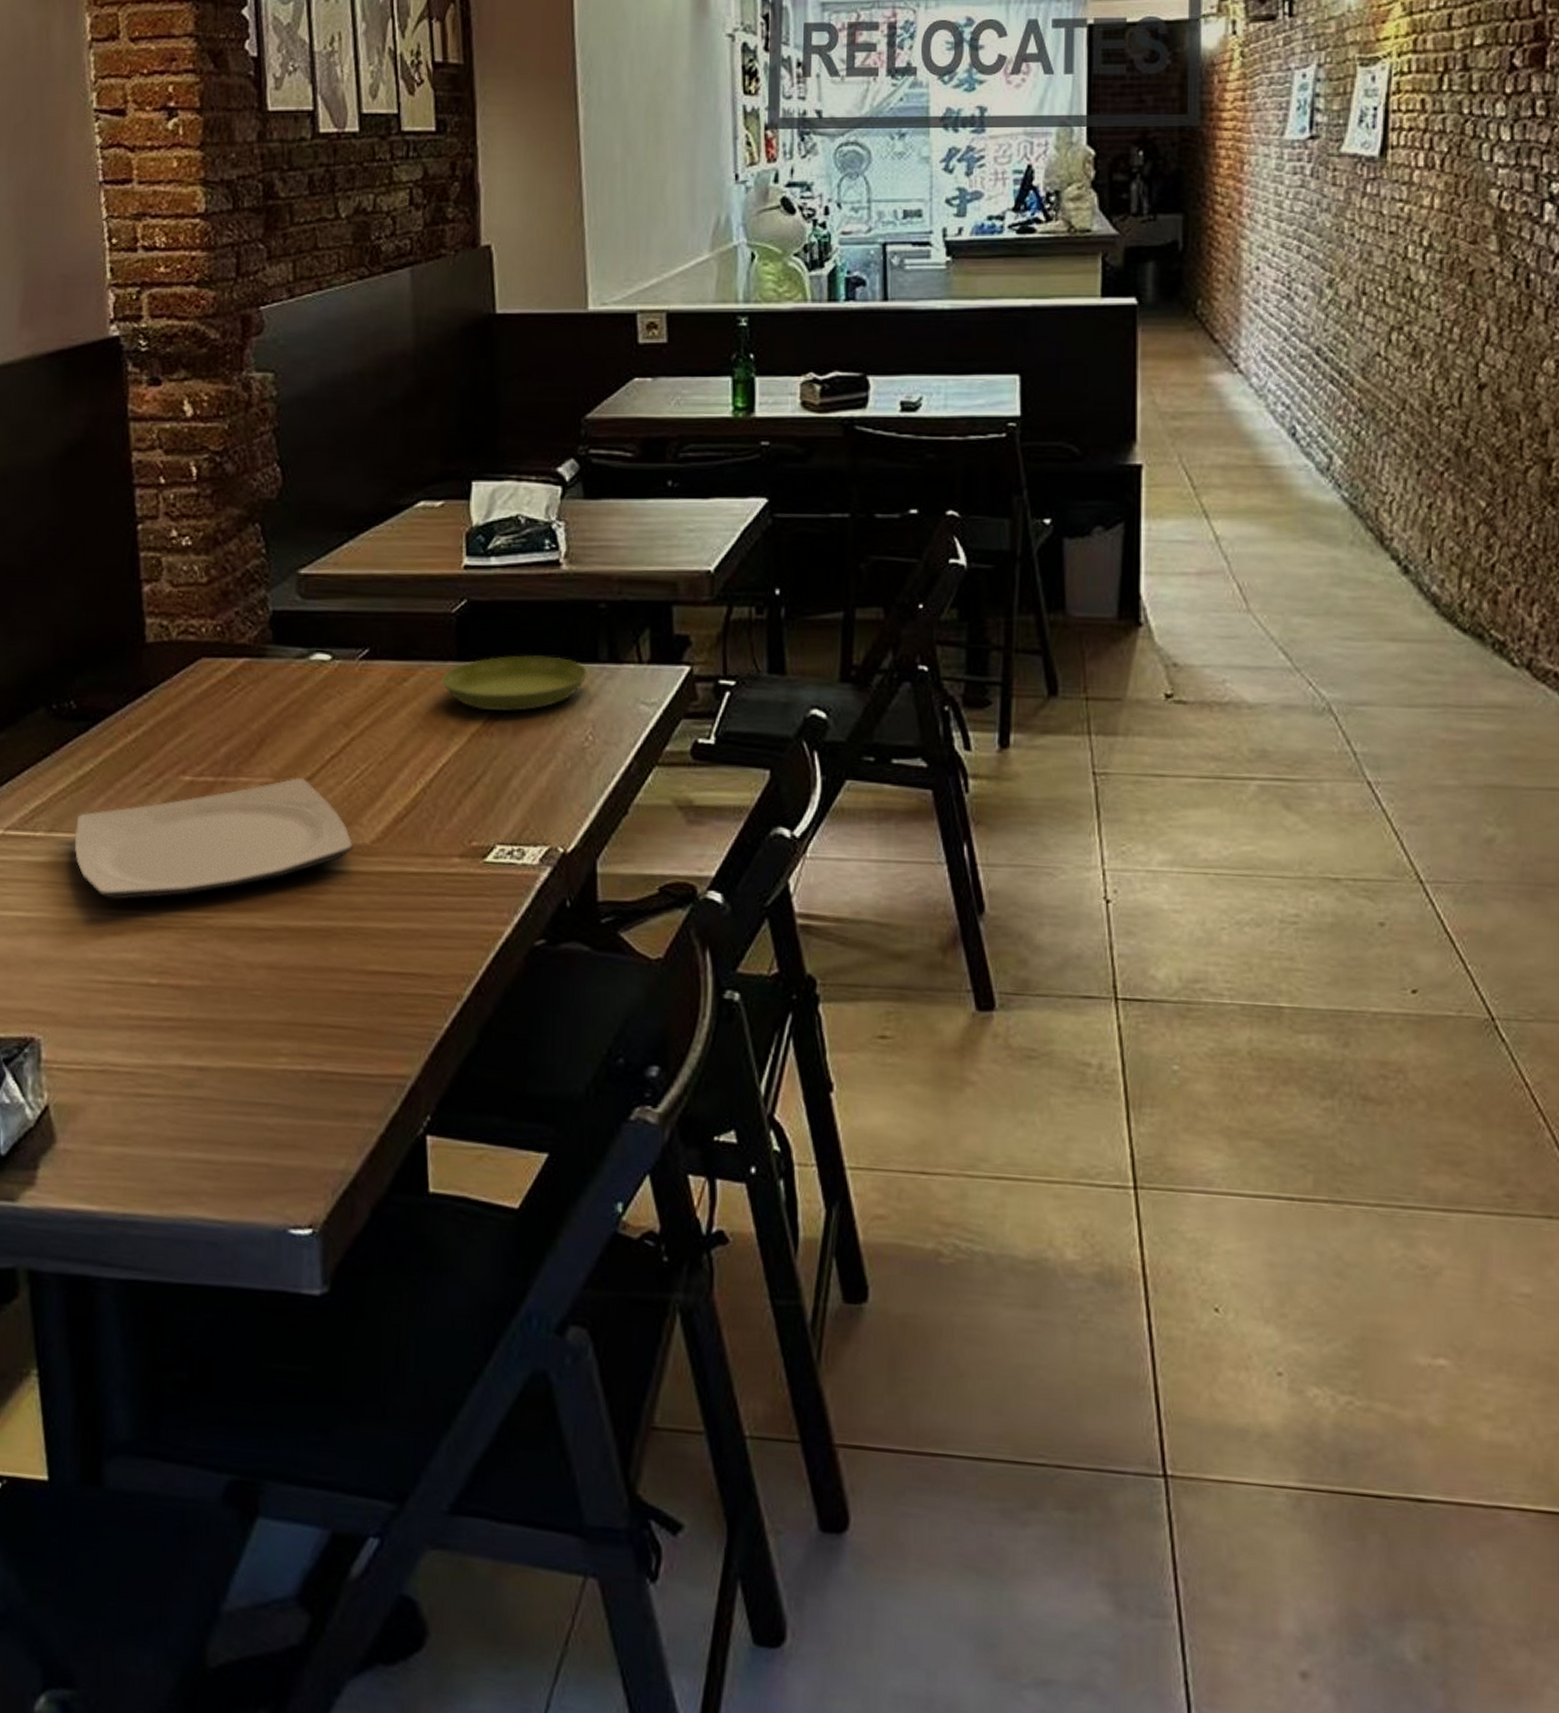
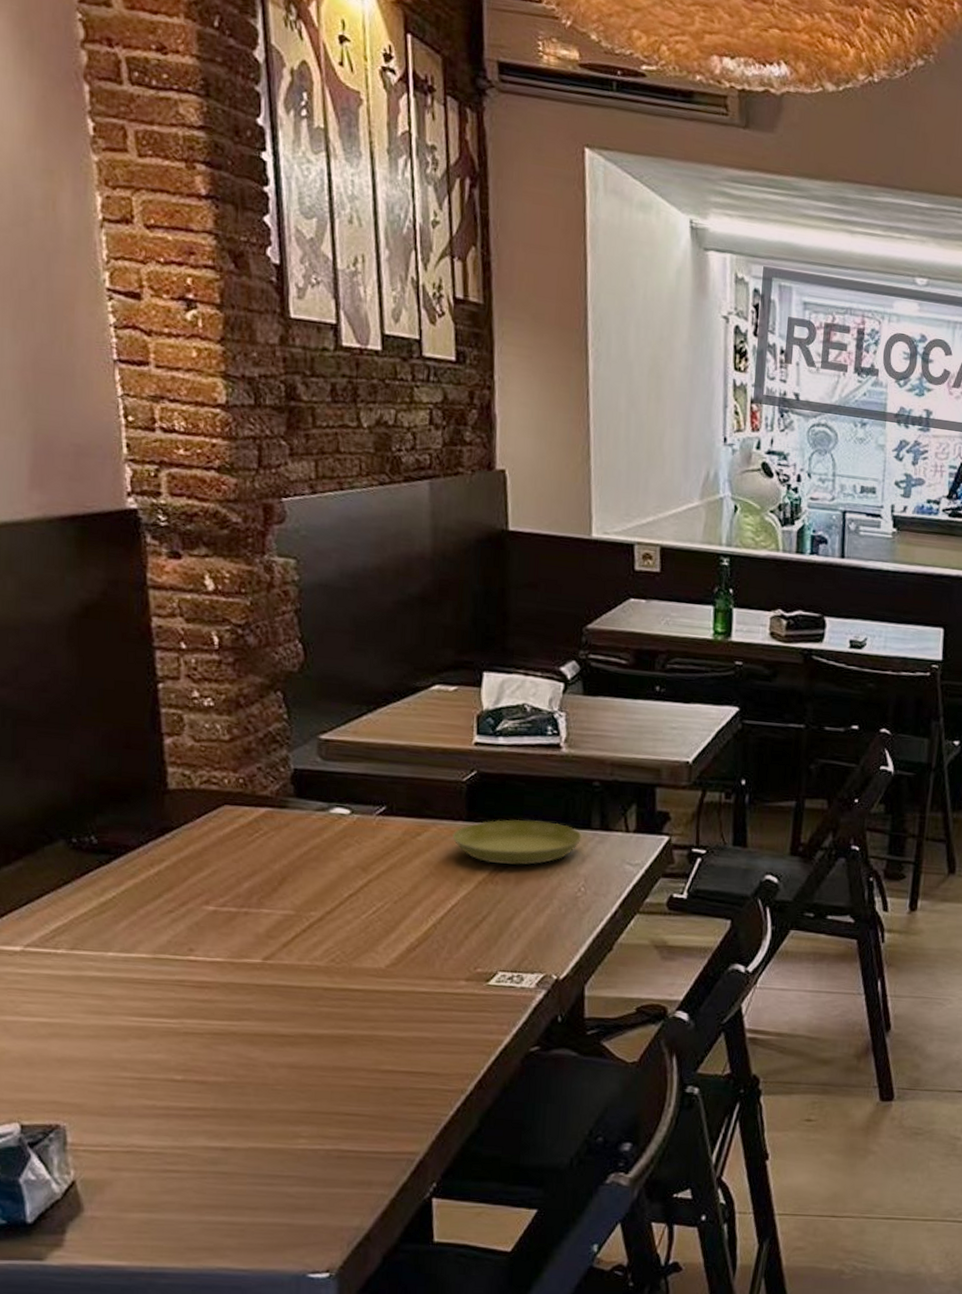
plate: present [74,778,353,901] -> none [97,911,370,1010]

